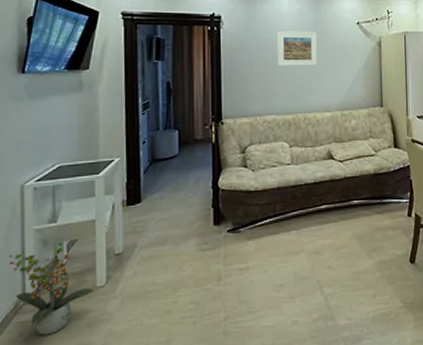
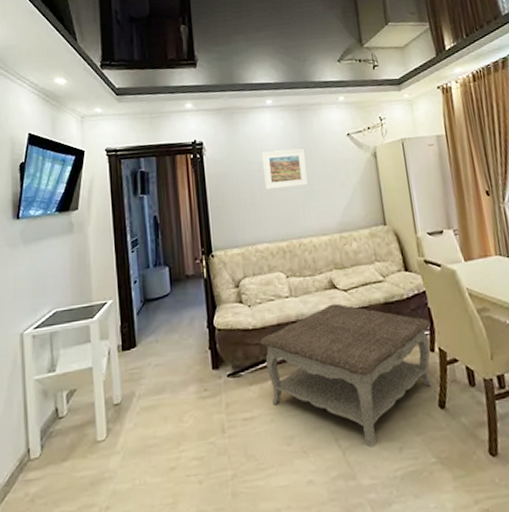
potted plant: present [8,239,95,336] -> none [12,389,96,496]
coffee table: none [261,172,411,294] -> present [260,303,432,448]

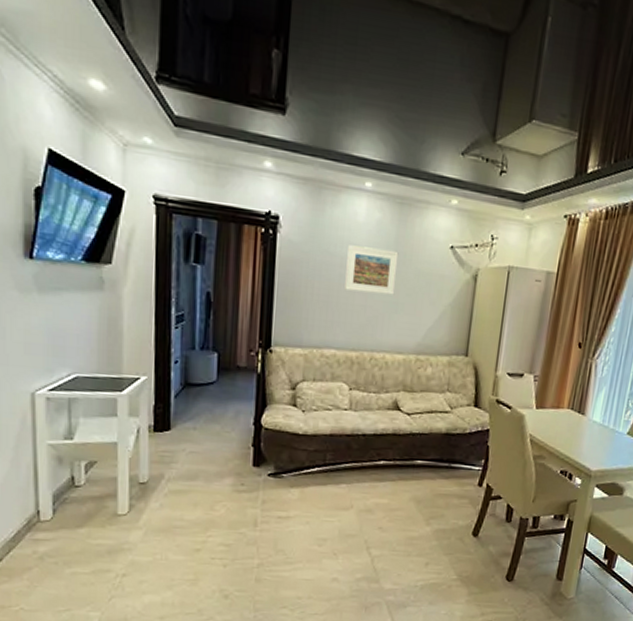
coffee table: present [260,303,432,448] -> none [309,425,486,559]

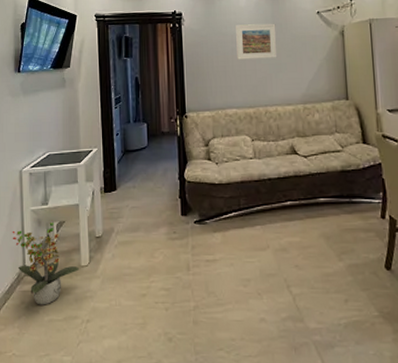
potted plant: none [19,459,116,556] -> present [12,220,80,305]

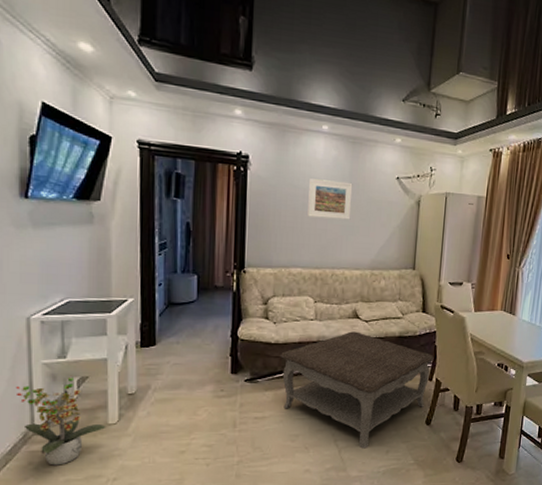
coffee table: none [225,168,383,297] -> present [281,331,434,449]

